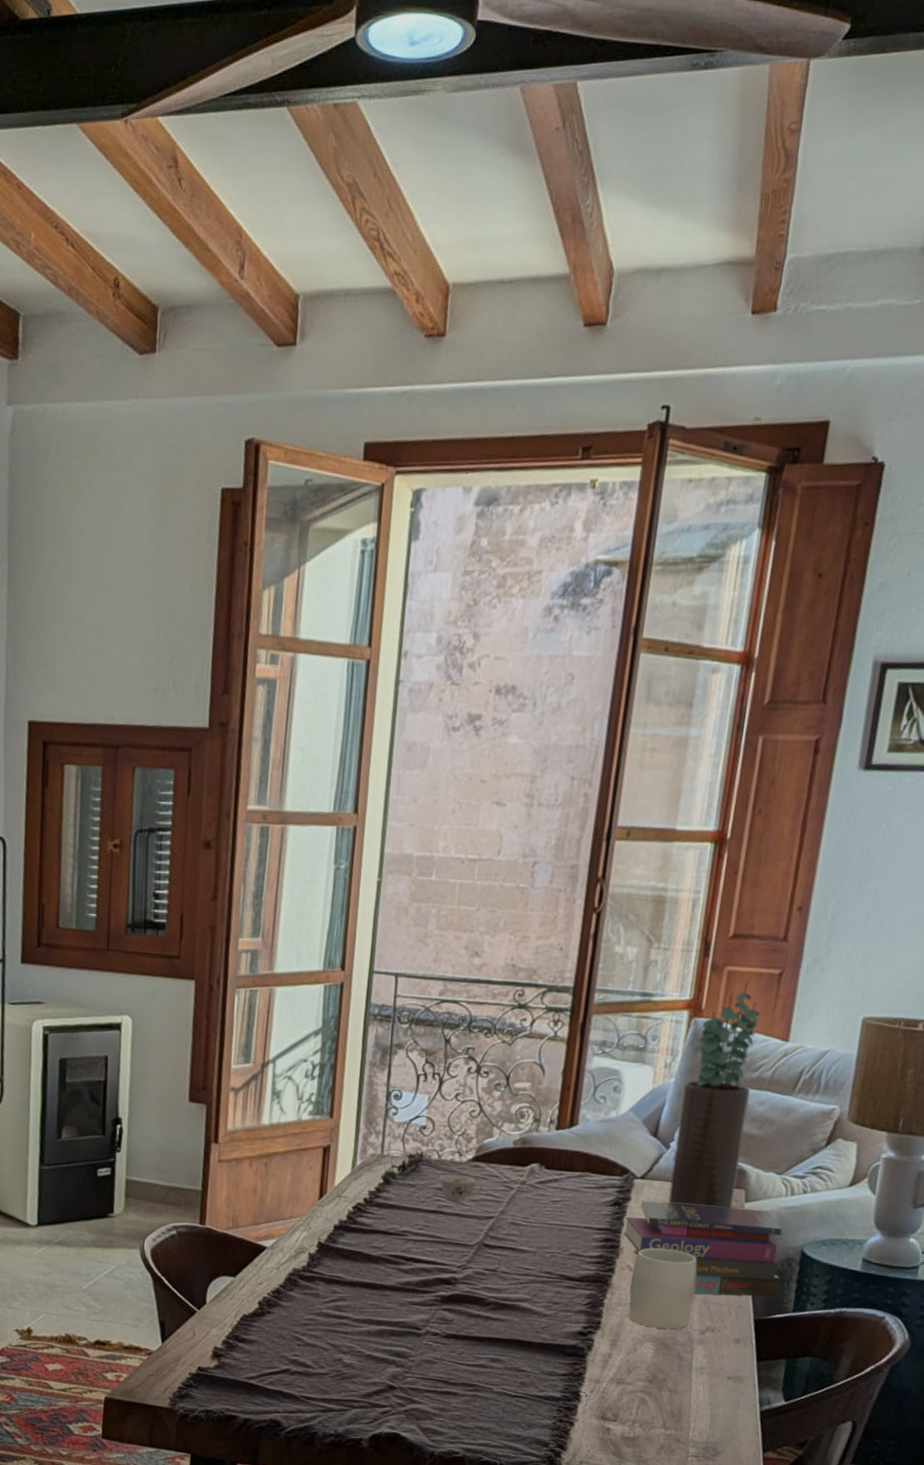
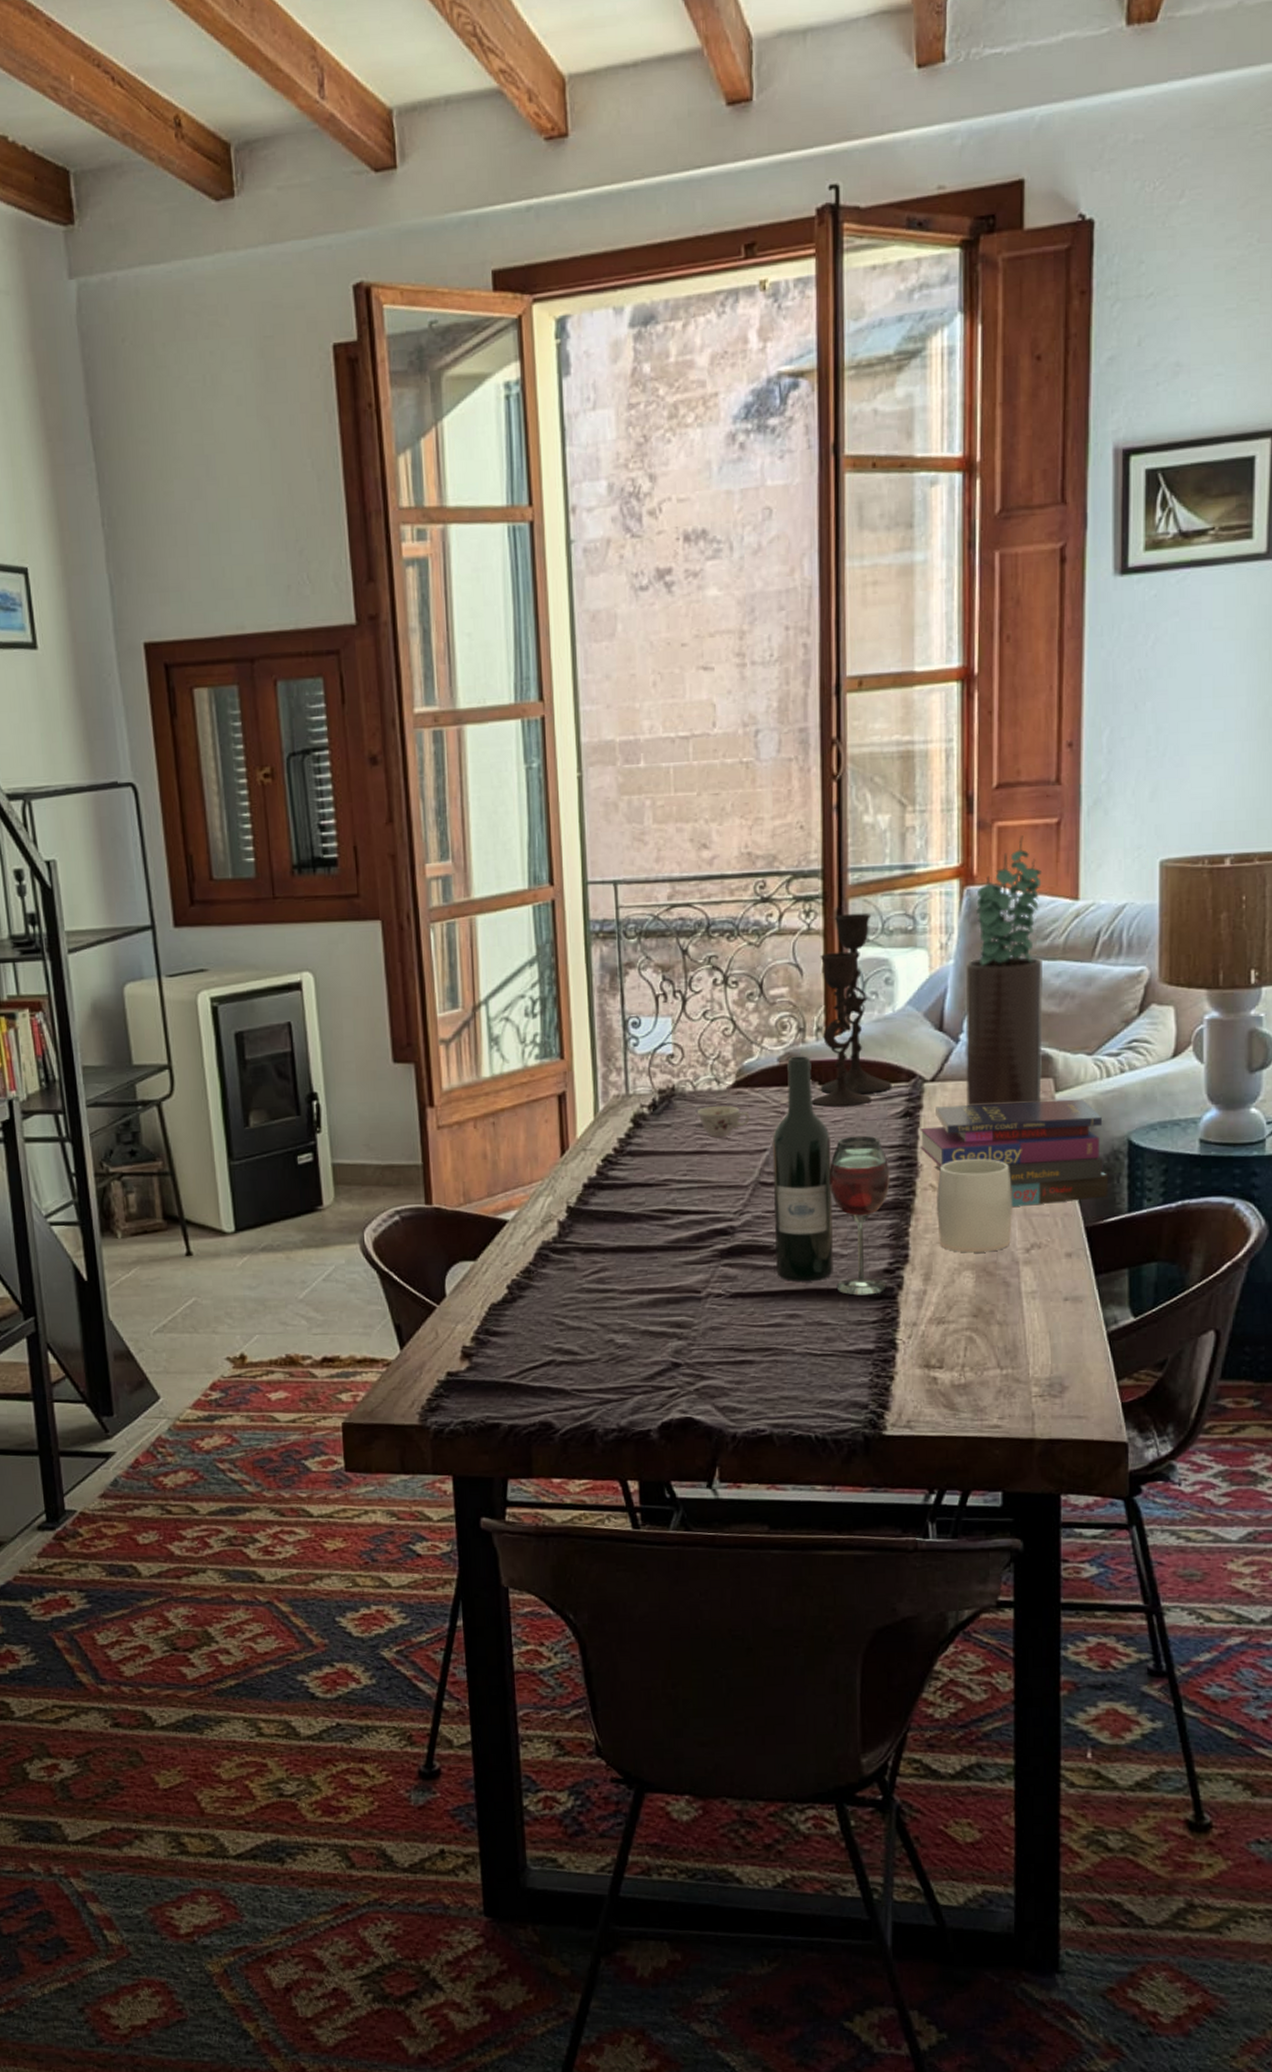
wine bottle: none [487,1141,549,1333] -> present [772,1056,833,1281]
wineglass: none [536,1215,595,1352] -> present [829,1135,890,1296]
candlestick: none [537,1027,610,1191] -> present [812,913,892,1108]

